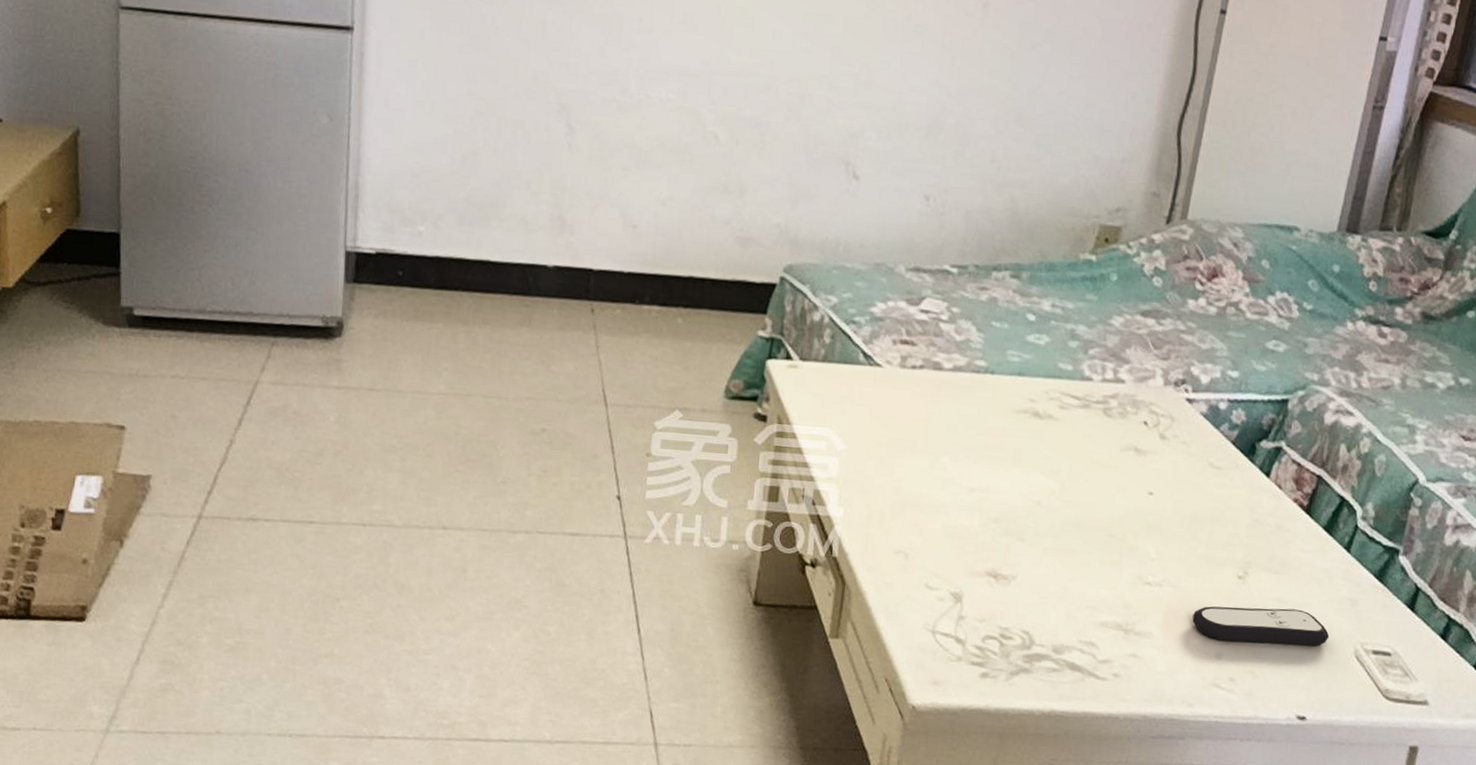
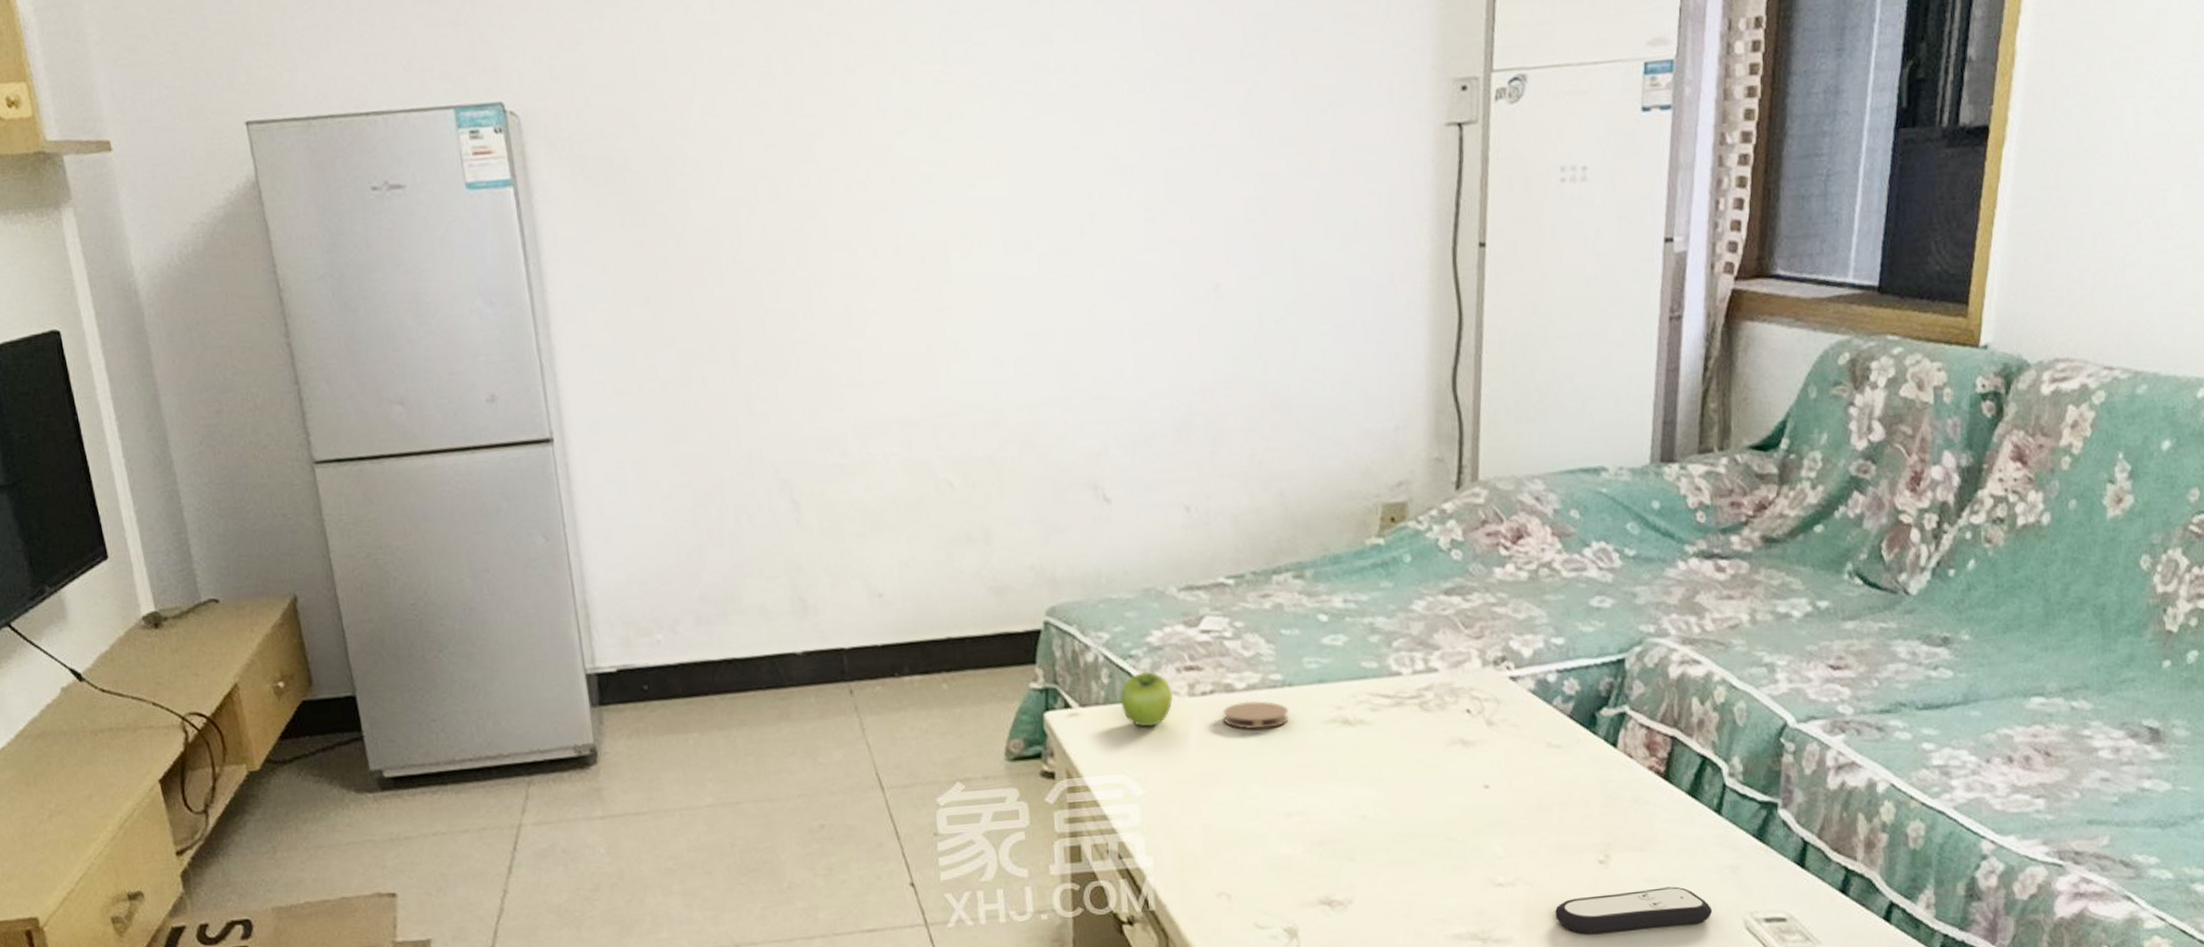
fruit: none [837,338,887,389] -> present [1120,672,1173,727]
coaster: none [927,380,987,409] -> present [1223,700,1289,730]

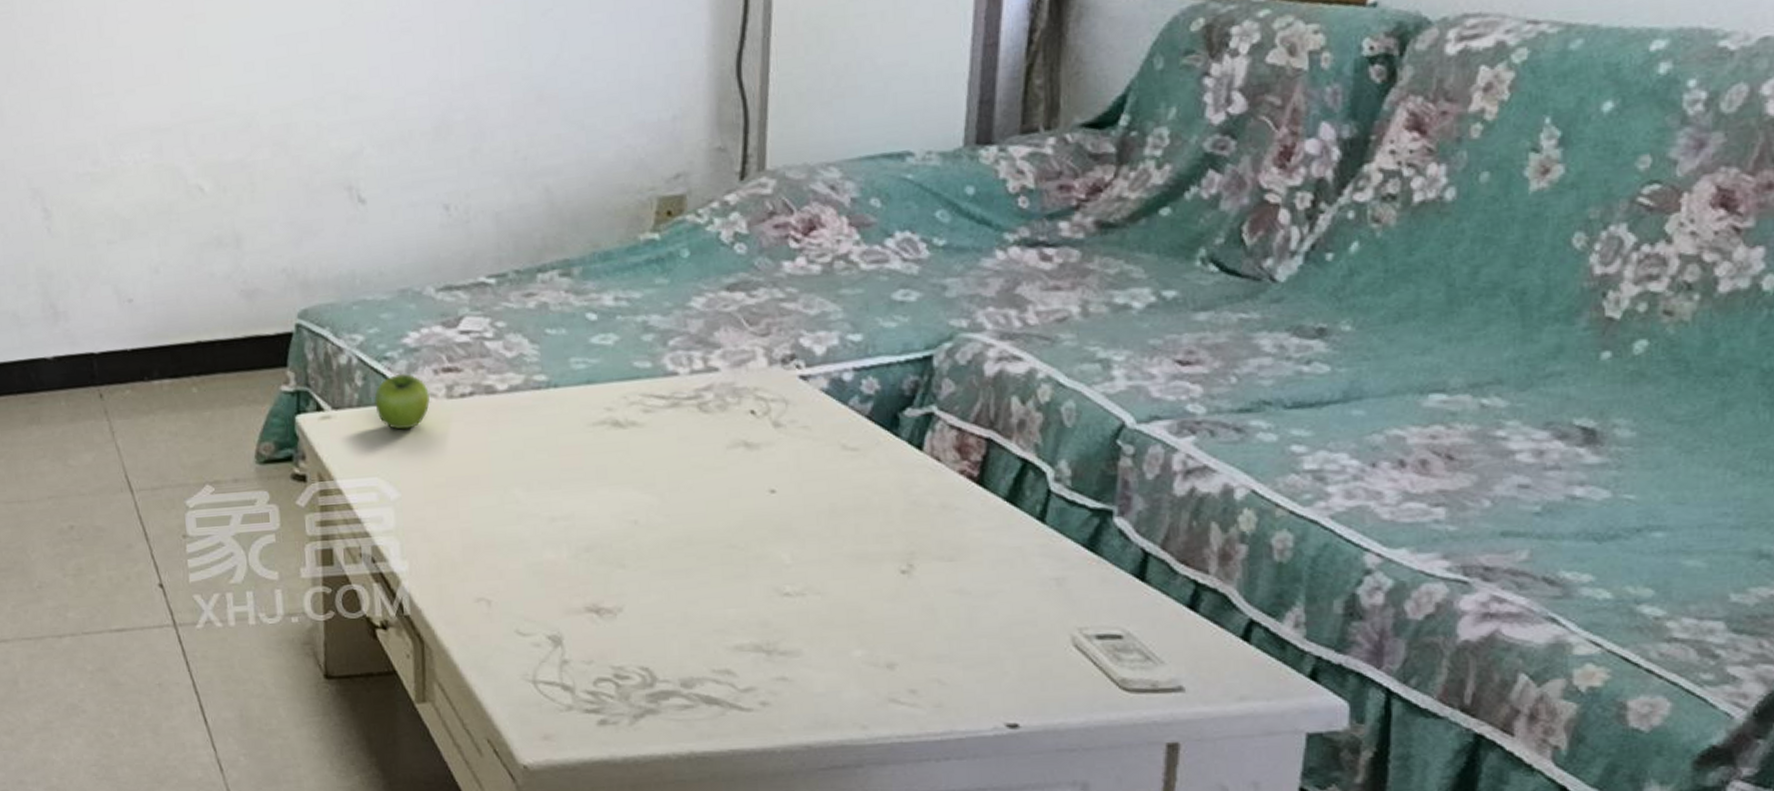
coaster: present [1223,700,1289,730] -> none [483,402,554,432]
remote control: present [1555,886,1713,934] -> none [850,599,1035,648]

